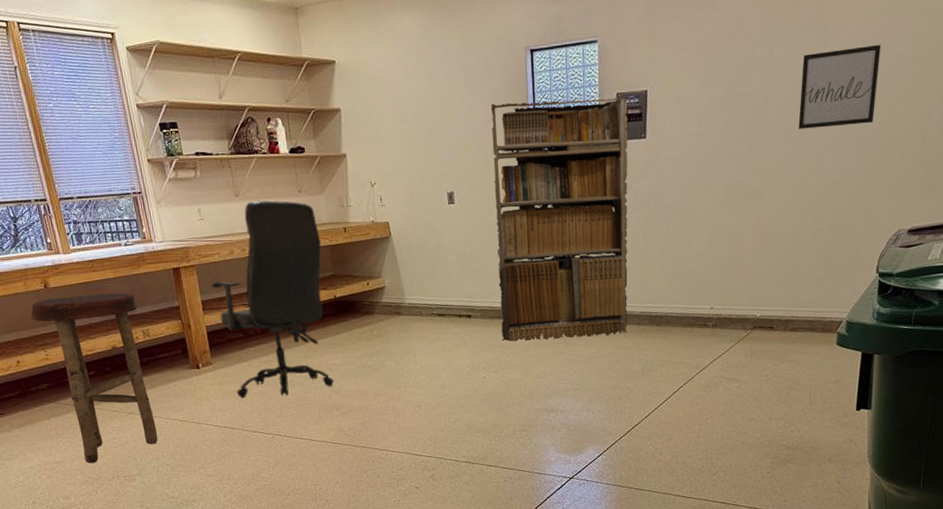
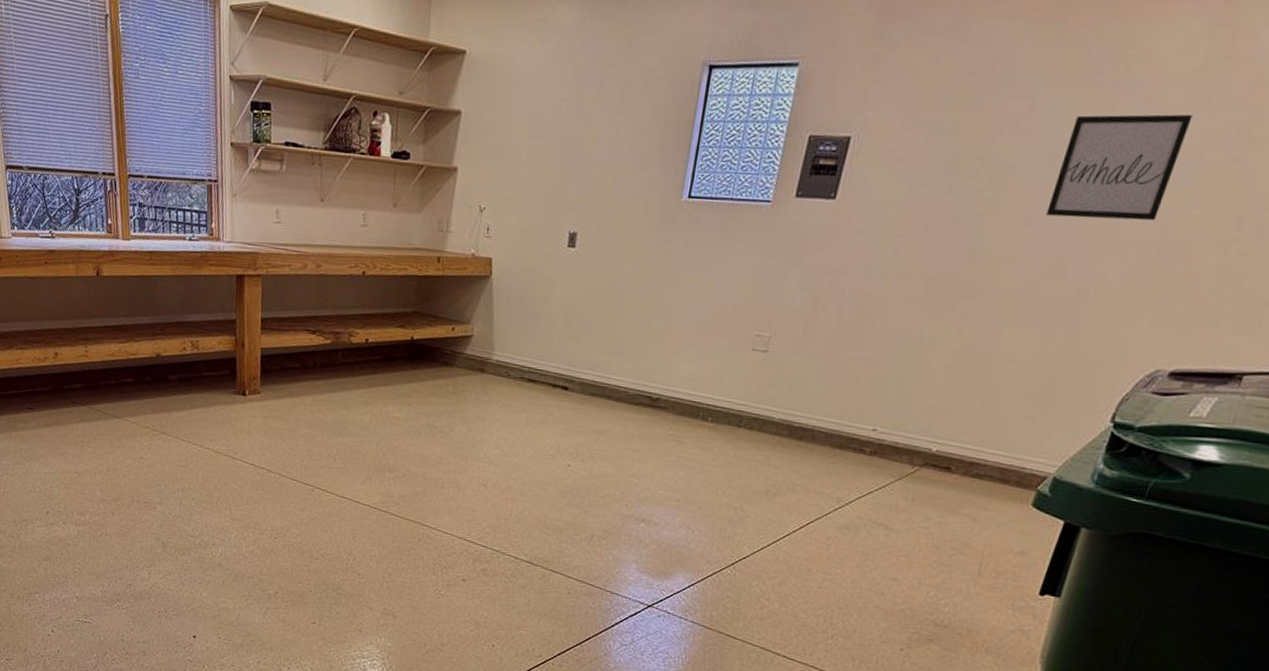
stool: present [30,292,158,464] -> none [77,288,192,482]
office chair: present [211,200,334,398] -> none [275,209,409,445]
bookshelf: present [491,98,628,342] -> none [600,128,821,442]

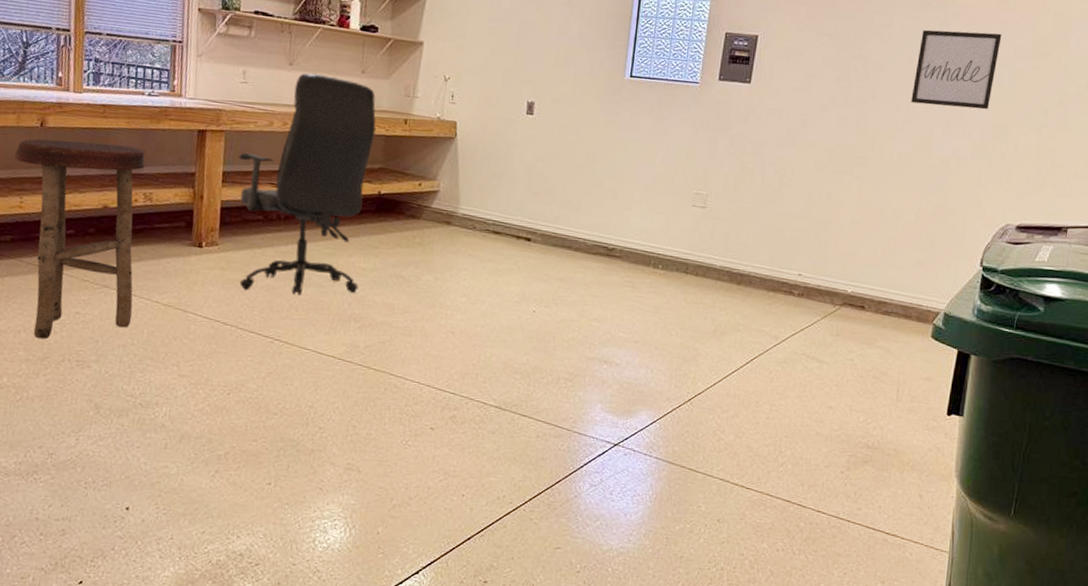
stool: none [77,288,192,482] -> present [14,139,146,340]
office chair: none [275,209,409,445] -> present [238,73,376,295]

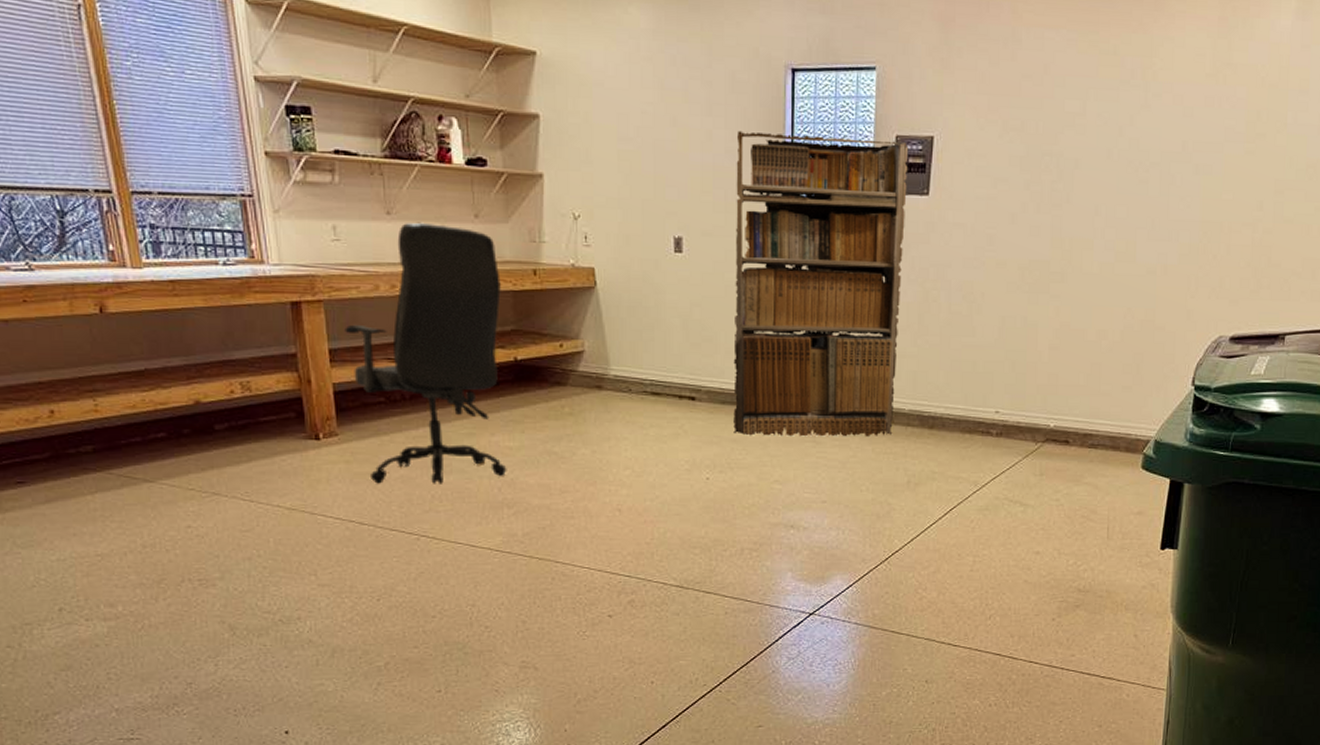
stool: present [14,139,146,340] -> none [75,327,253,560]
bookshelf: none [561,19,736,287] -> present [733,130,909,437]
wall art: present [911,29,1002,110] -> none [1111,113,1211,206]

